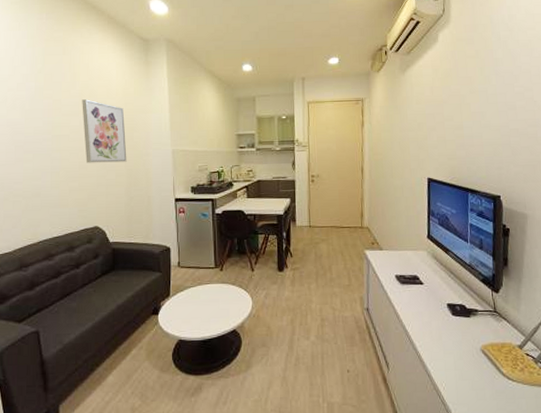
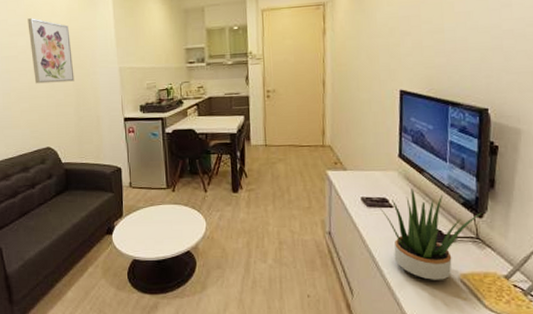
potted plant: none [407,267,498,353] -> present [374,189,482,281]

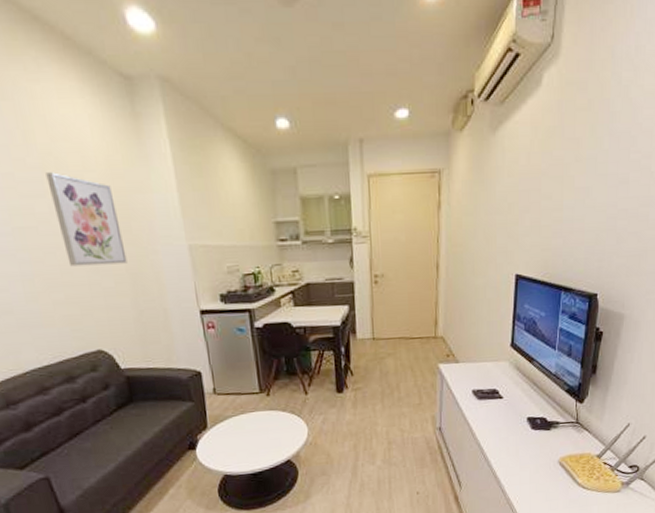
potted plant: present [374,189,482,281] -> none [485,378,583,467]

